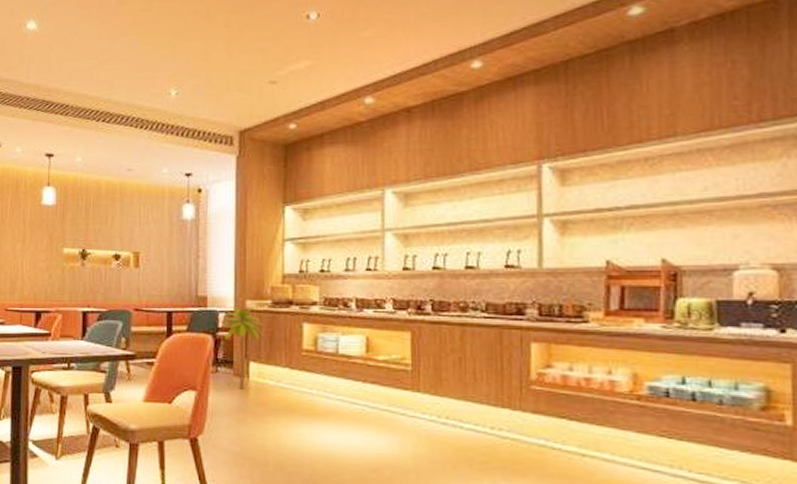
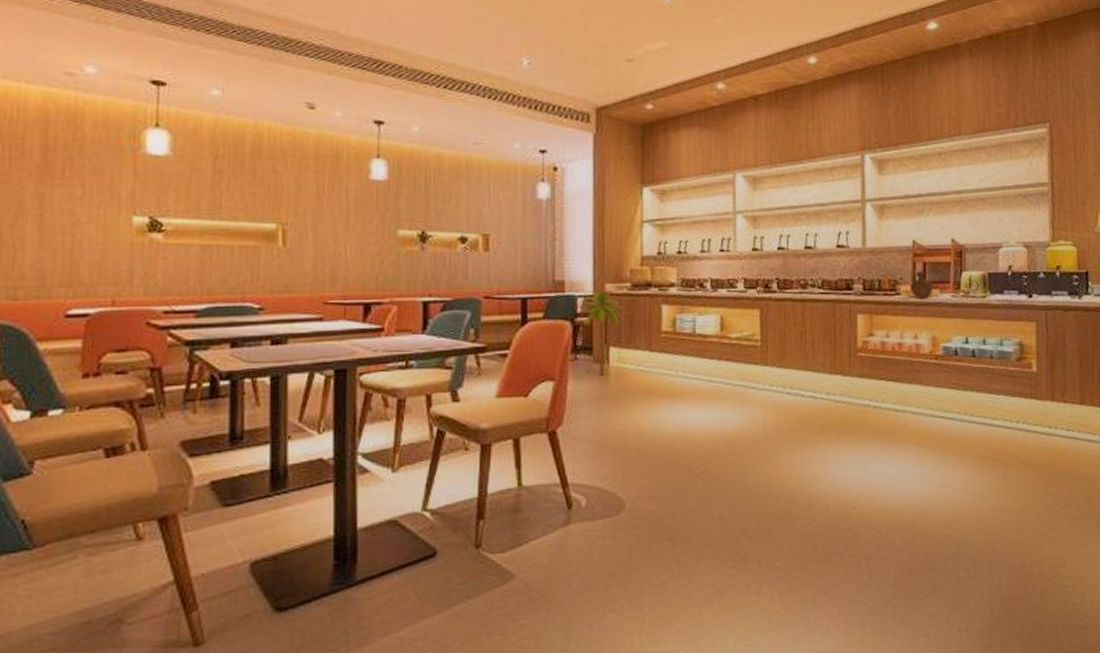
jug: none [602,296,635,330] -> present [910,271,933,300]

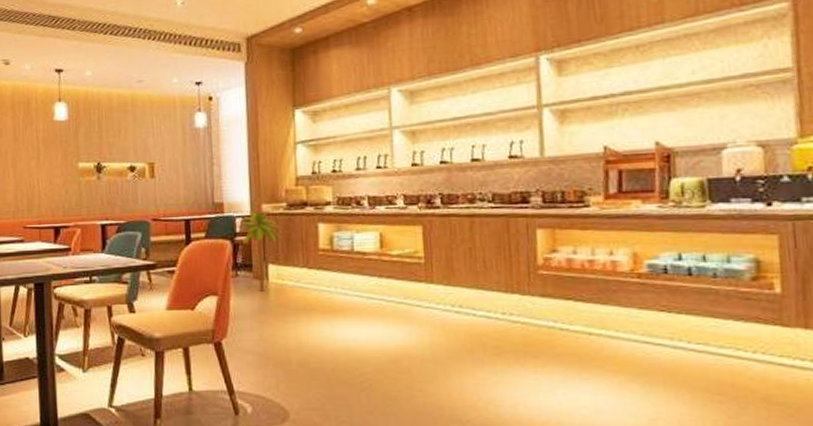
jug: present [910,271,933,300] -> none [601,179,633,212]

